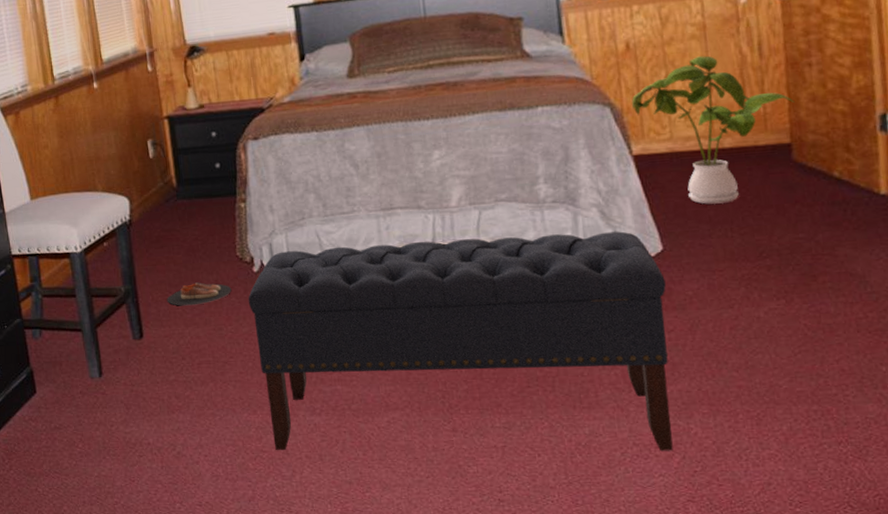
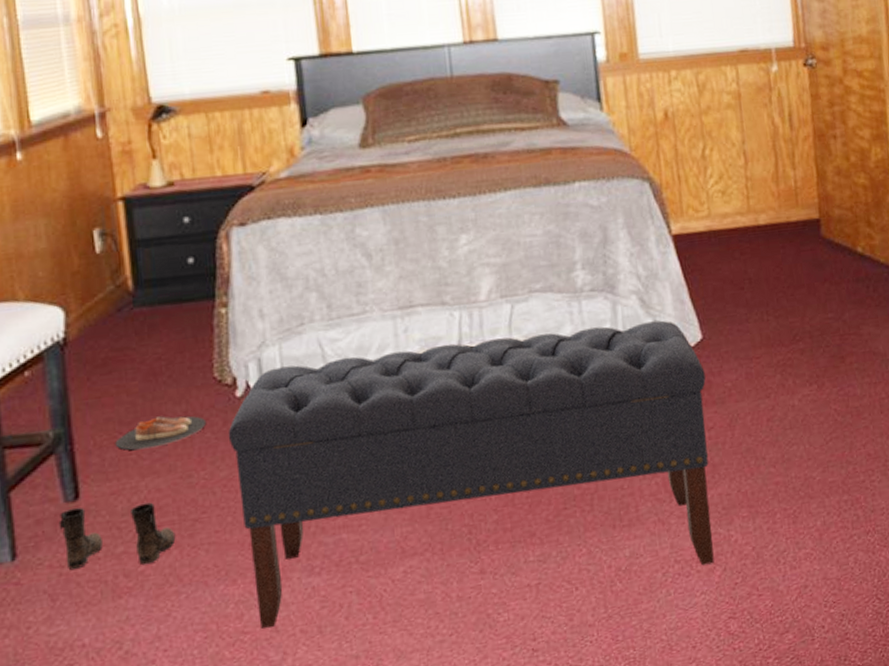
boots: none [129,343,212,390] -> present [58,502,176,569]
house plant: present [631,56,795,204] -> none [670,126,822,286]

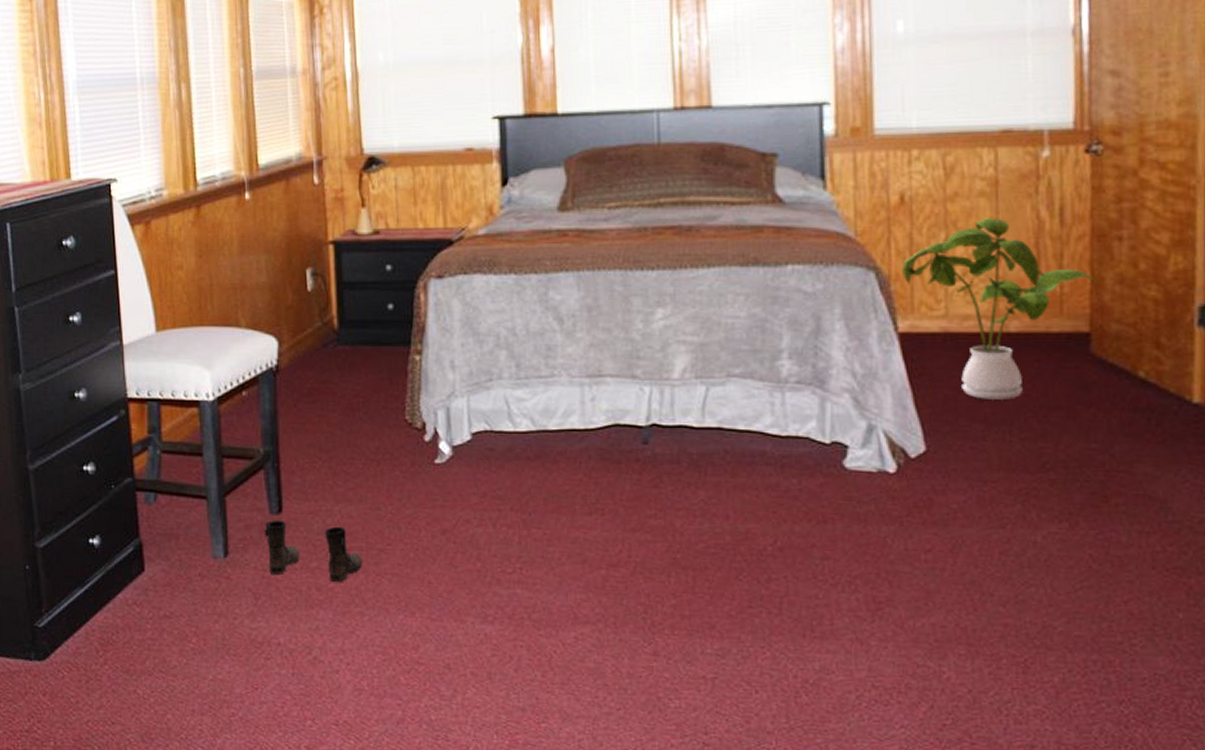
slippers: present [115,415,207,451] -> none [315,449,396,477]
bench: present [228,320,715,629] -> none [415,418,926,698]
house plant: none [670,126,822,286] -> present [901,218,1098,399]

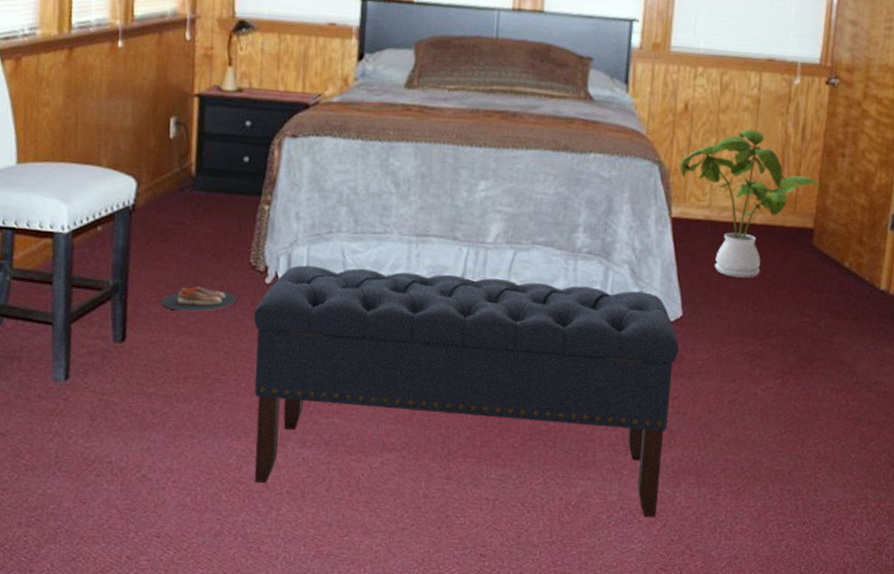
boots: present [264,519,363,582] -> none [105,347,198,407]
slippers: none [315,449,396,477] -> present [161,286,238,312]
bench: none [415,418,926,698] -> present [253,265,679,518]

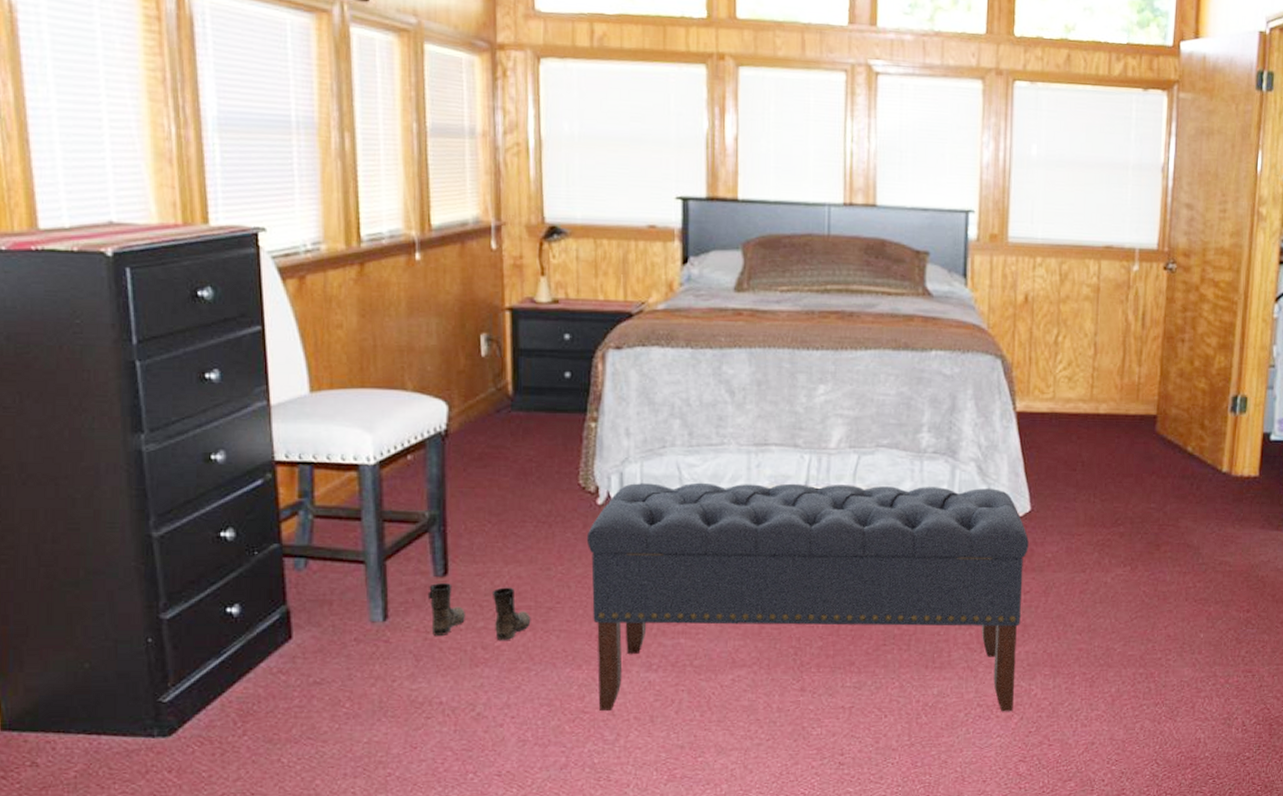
boots: none [105,347,198,407] -> present [427,582,531,640]
slippers: present [161,286,238,312] -> none [484,512,568,539]
house plant: present [678,129,824,278] -> none [1021,318,1165,468]

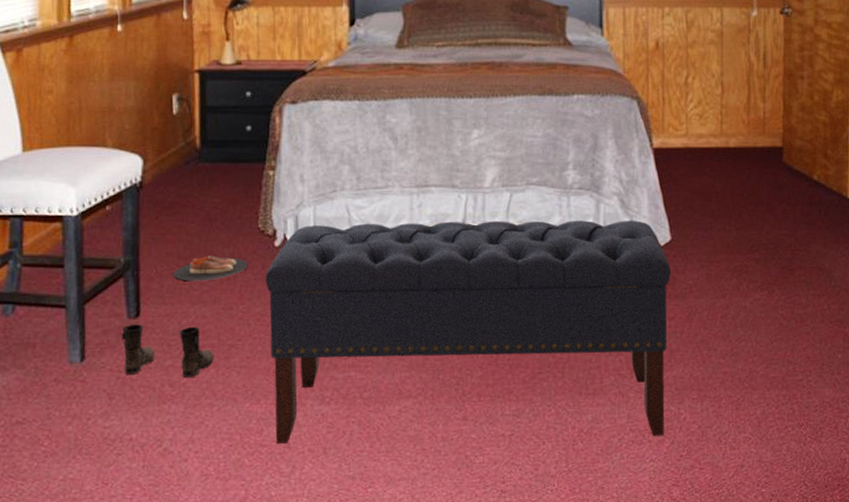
slippers: none [484,512,568,539] -> present [173,255,249,282]

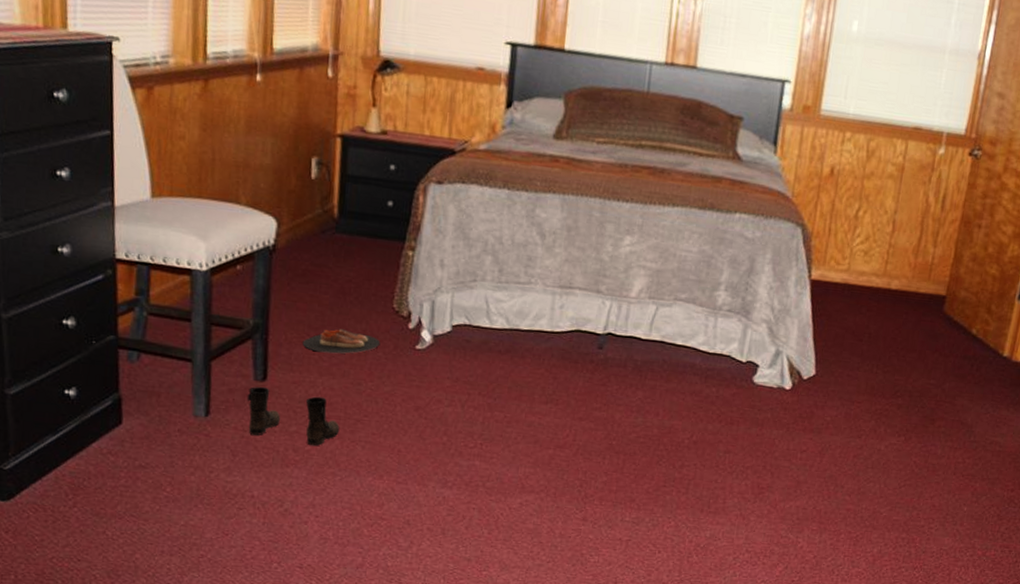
bench: present [265,220,671,444] -> none [395,312,810,561]

